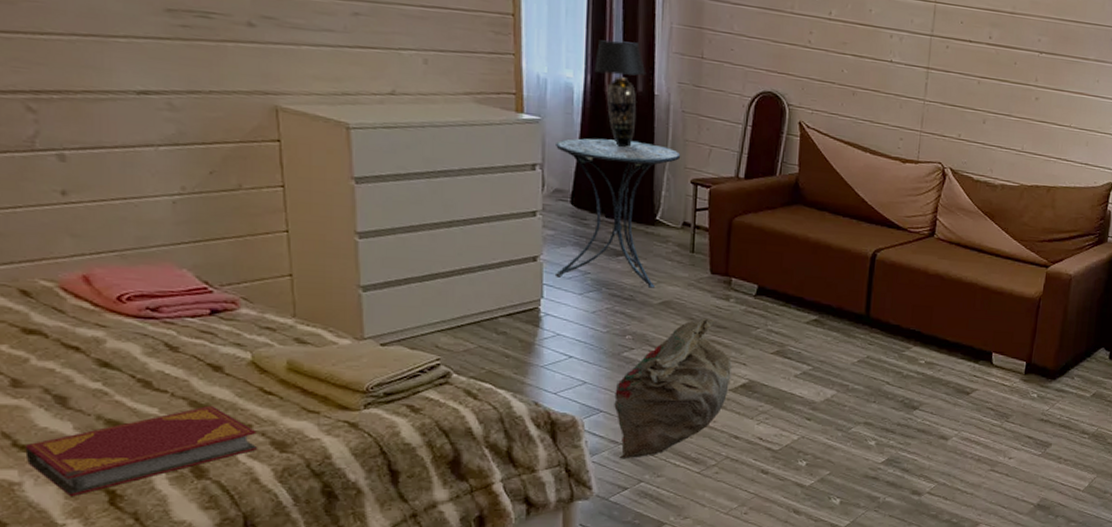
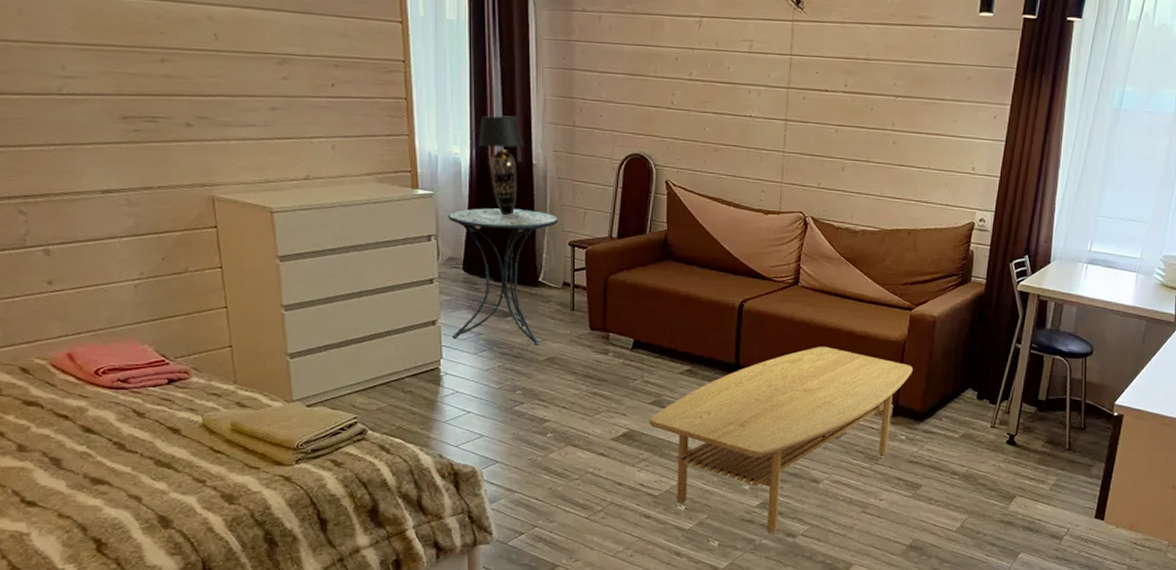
hardback book: present [25,405,258,497] -> none [30,464,211,545]
bag: present [614,318,732,459] -> none [509,372,613,506]
coffee table: none [771,301,1047,493] -> present [649,347,913,535]

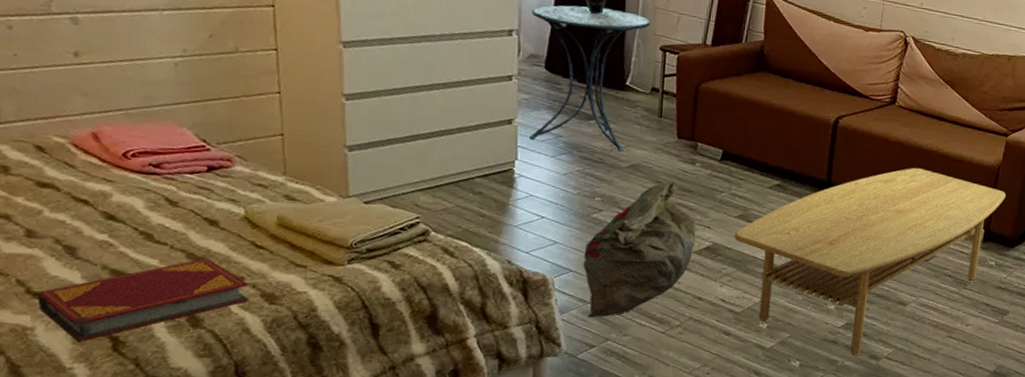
hardback book: none [30,464,211,545] -> present [37,258,250,343]
bag: none [509,372,613,506] -> present [583,181,697,318]

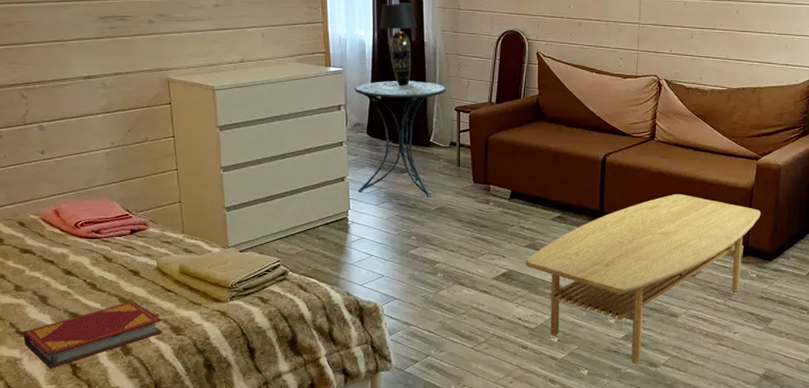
bag: present [583,181,697,318] -> none [405,219,494,338]

